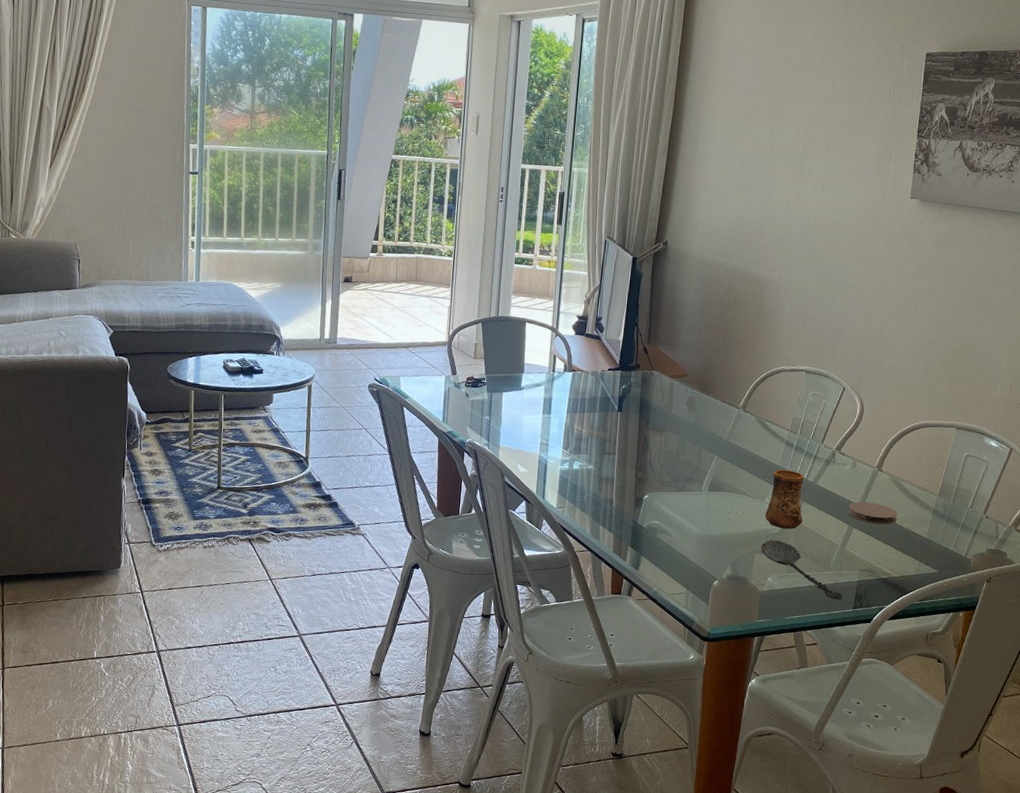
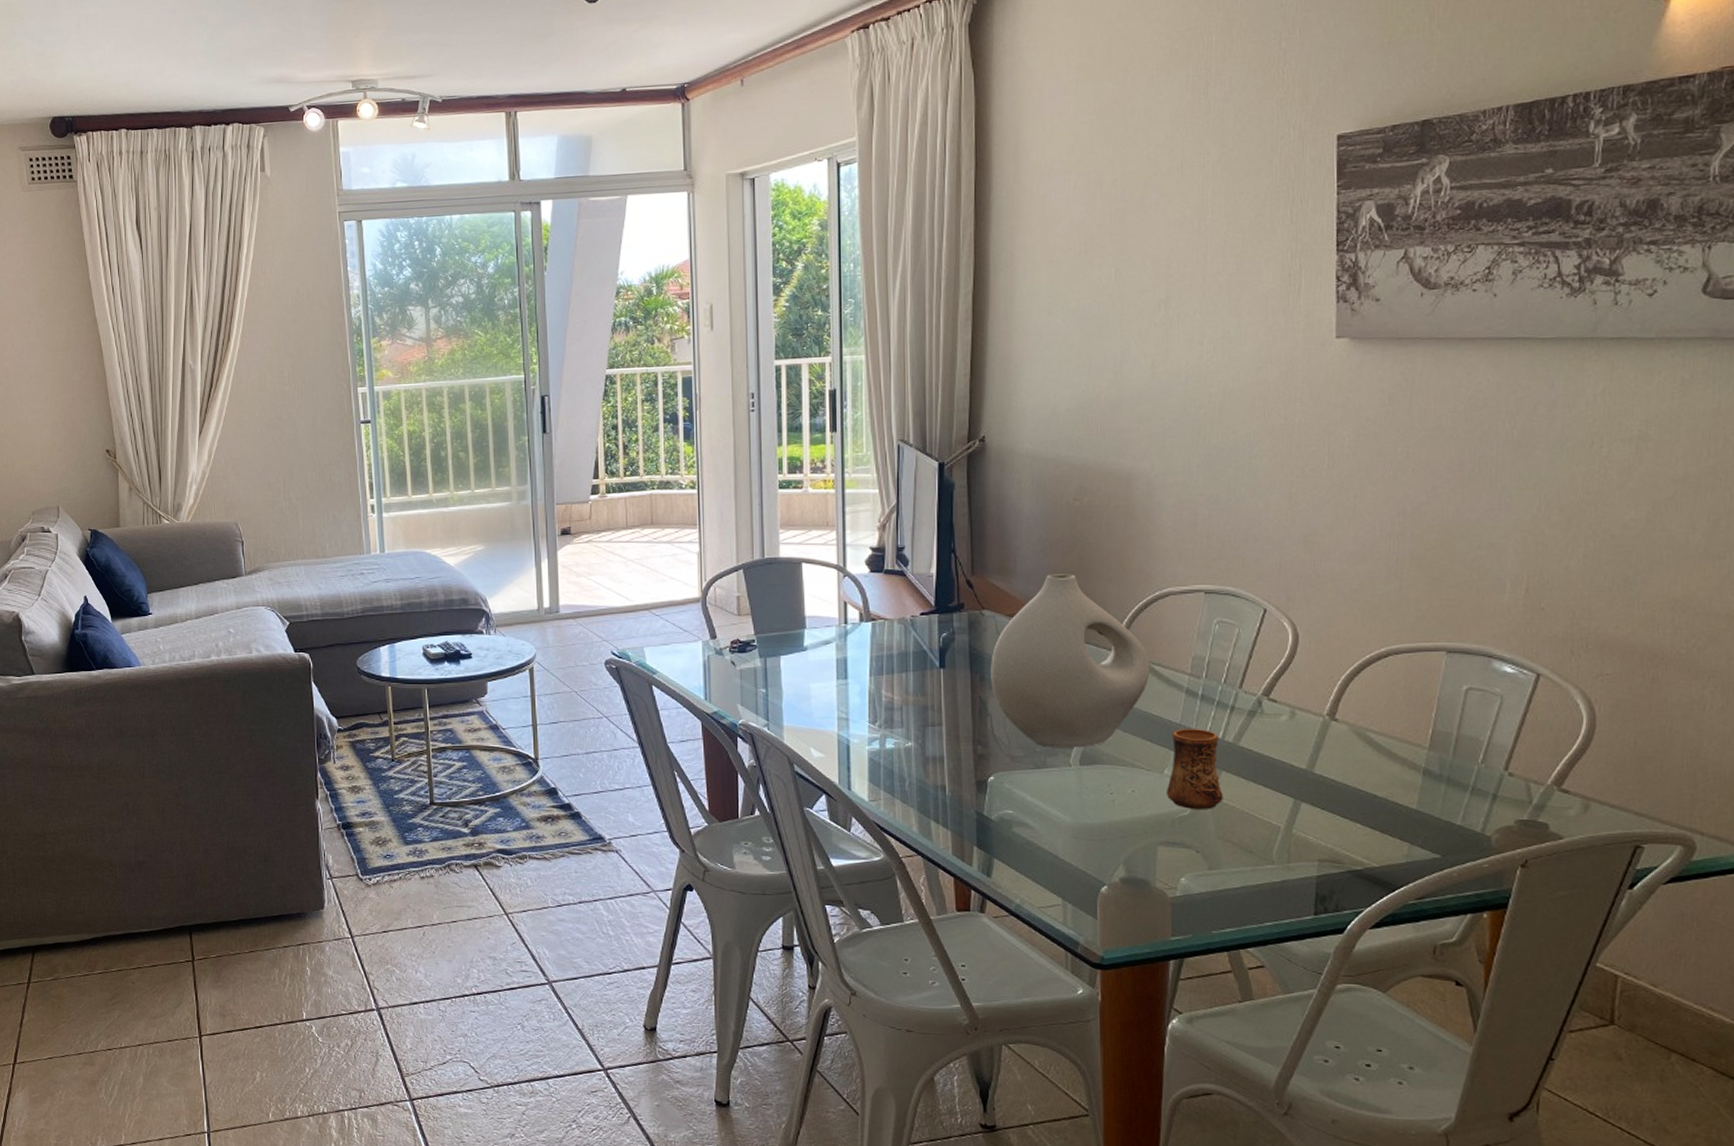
vase: none [653,348,764,478] -> present [991,574,1151,748]
spoon: present [761,540,843,601] -> none [1165,826,1297,905]
coaster: present [848,501,898,525] -> none [1291,765,1369,794]

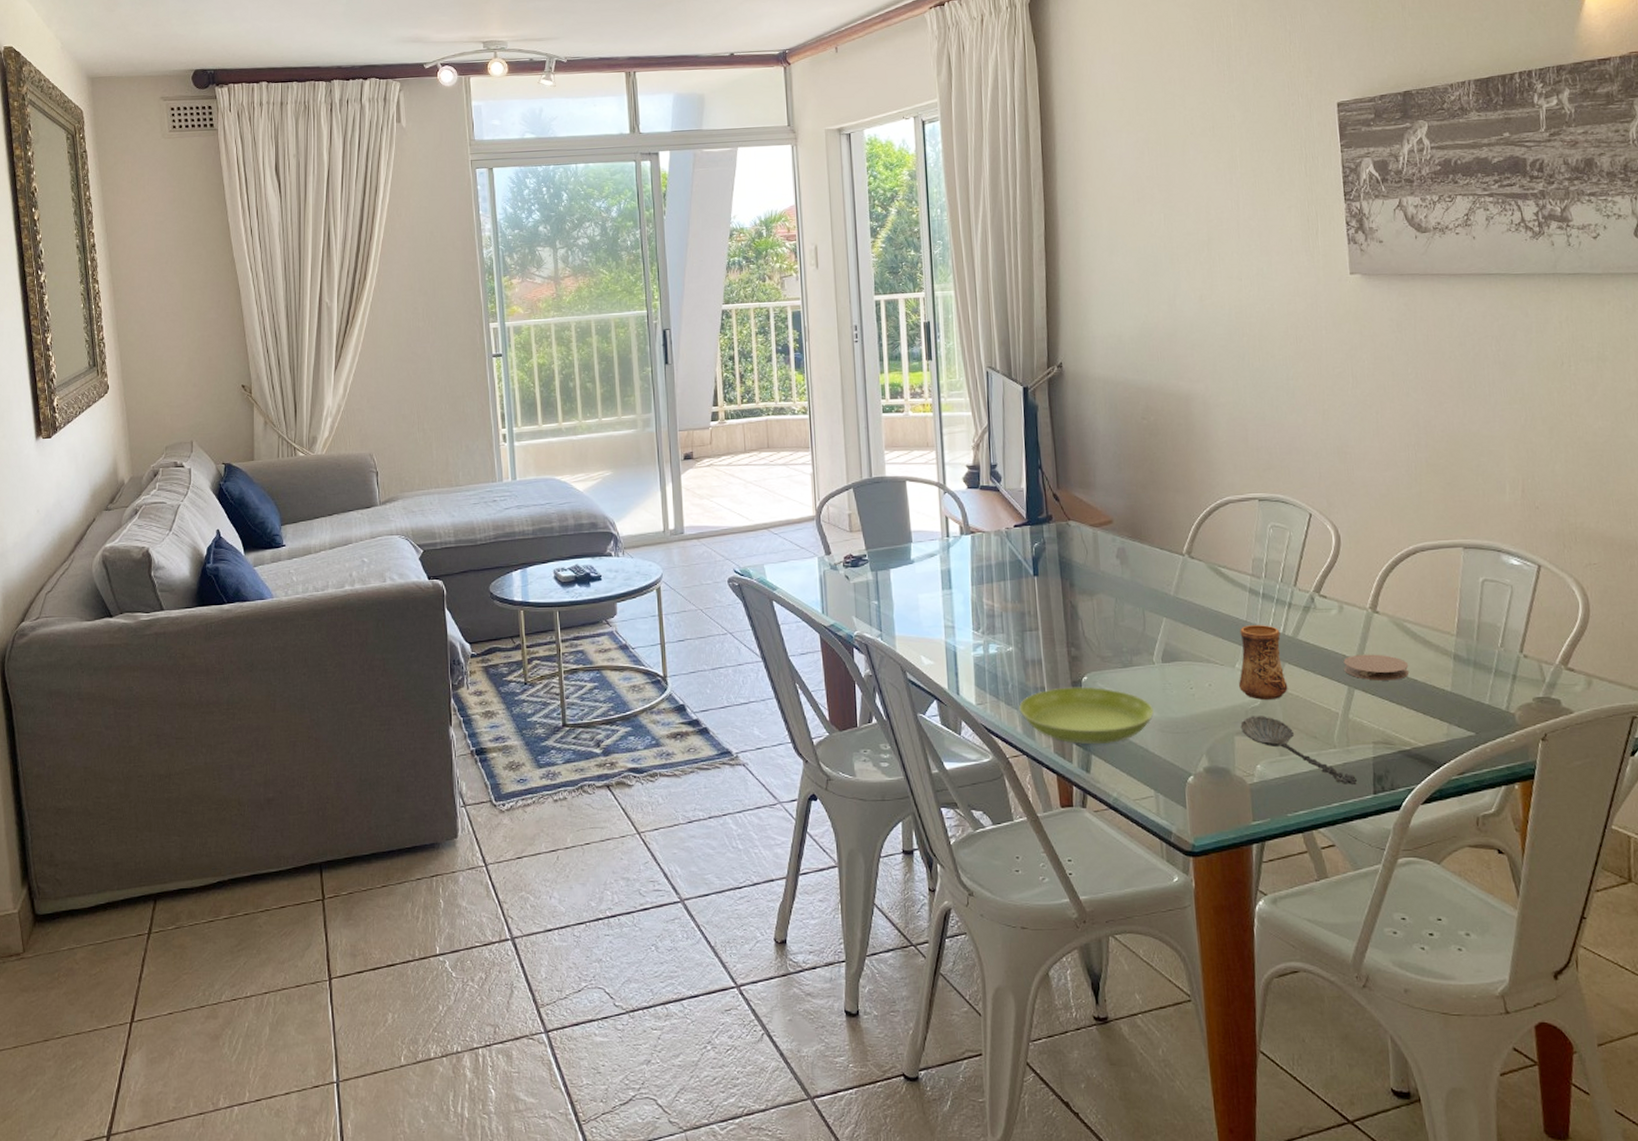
saucer: none [916,786,1067,847] -> present [1019,687,1154,744]
vase: present [991,574,1151,748] -> none [1078,486,1218,647]
spoon: none [1165,826,1297,905] -> present [1240,716,1358,786]
coaster: none [1291,765,1369,794] -> present [1343,654,1409,681]

